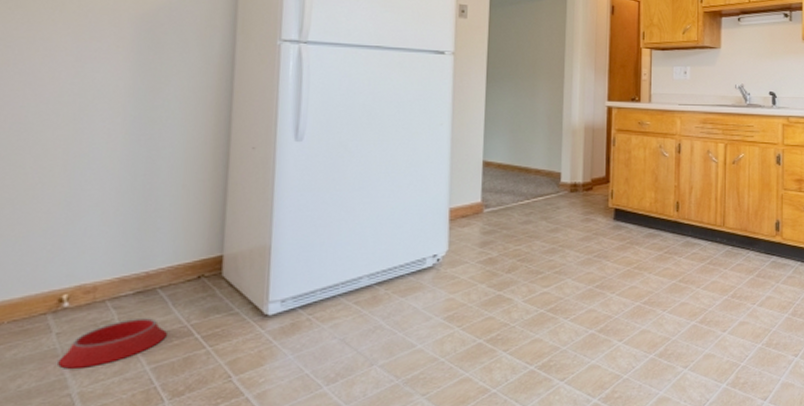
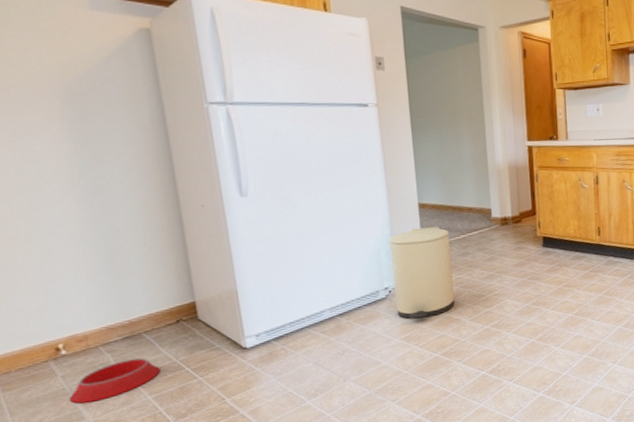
pedal bin: none [442,188,512,295] -> present [389,226,455,319]

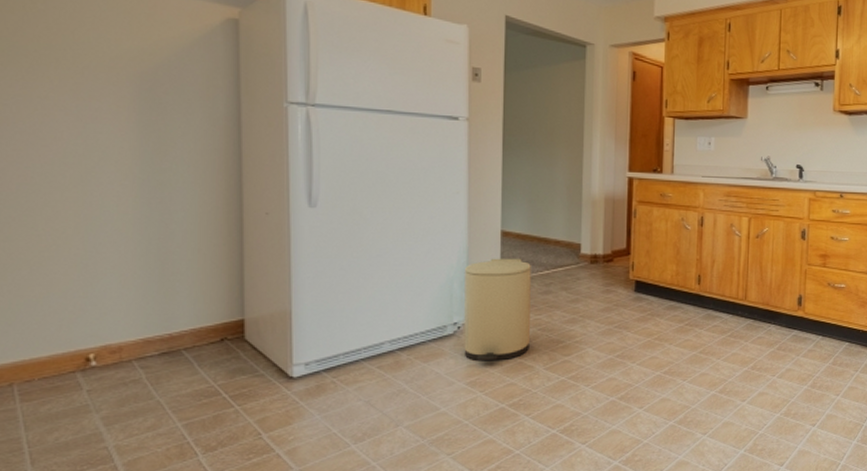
pet bowl: present [69,358,161,404] -> none [92,378,195,424]

